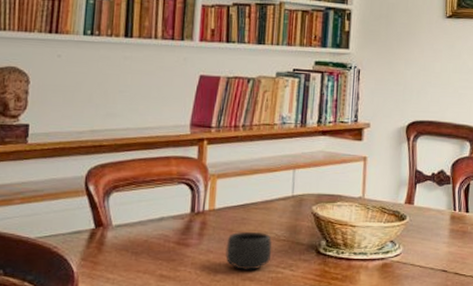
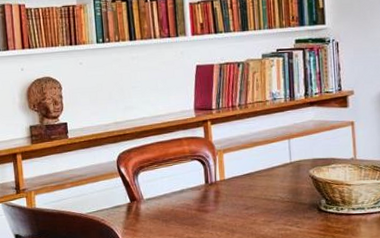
mug: present [225,231,273,270] -> none [238,195,279,230]

